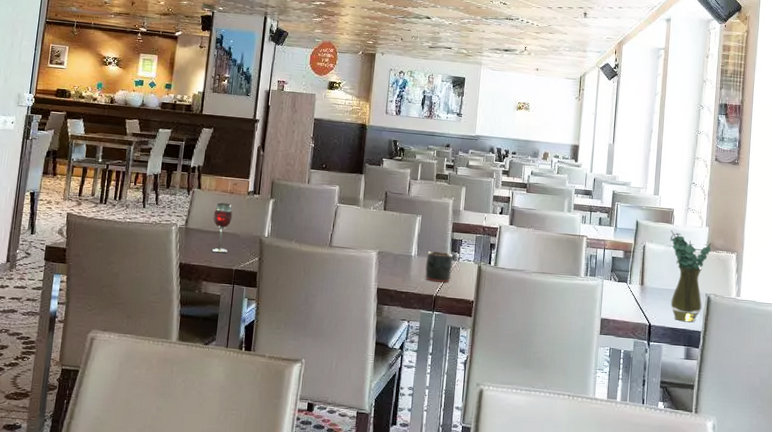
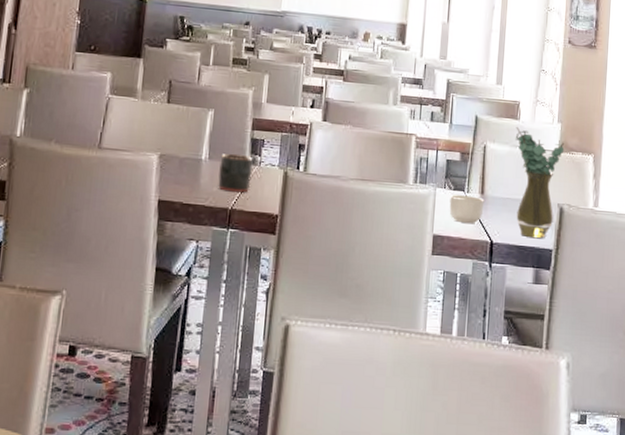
teacup: none [614,285,644,309] -> present [449,194,484,223]

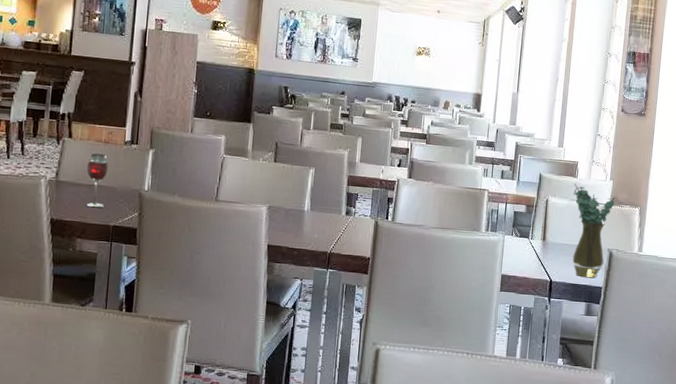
mug: present [218,153,253,193] -> none [318,205,349,239]
teacup: present [449,194,484,223] -> none [515,241,546,265]

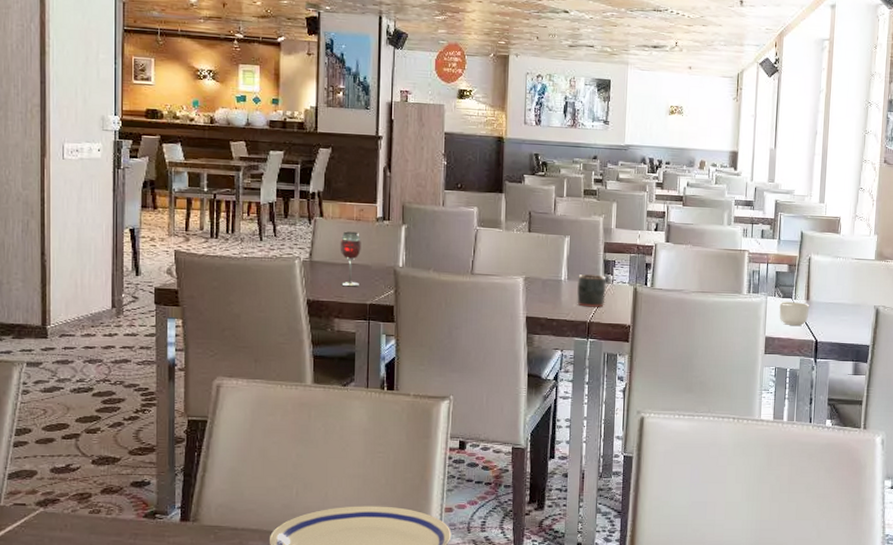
mug: none [318,205,349,239] -> present [577,274,606,307]
teacup: none [515,241,546,265] -> present [779,302,810,325]
vase: present [572,184,616,278] -> none [836,240,881,337]

